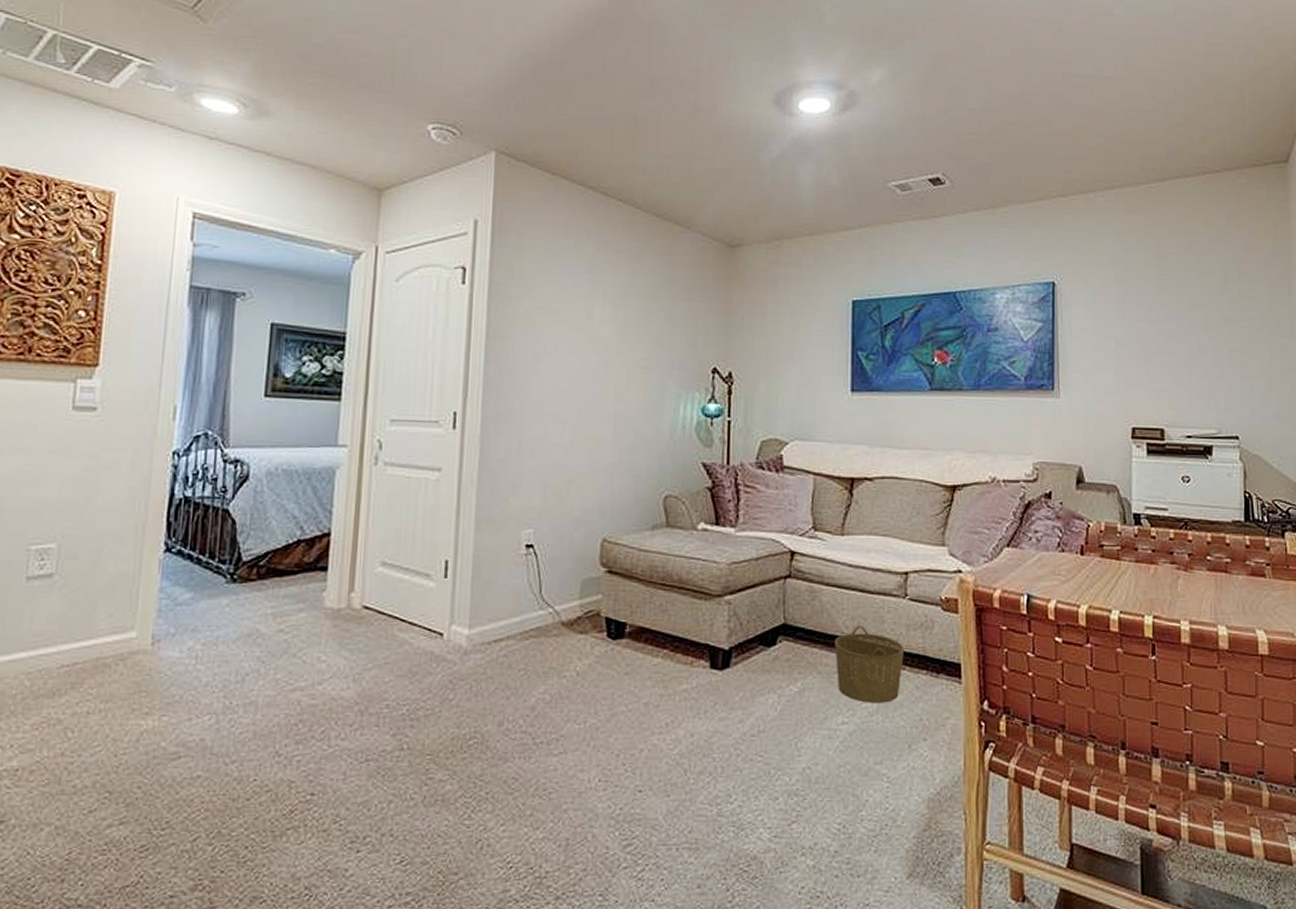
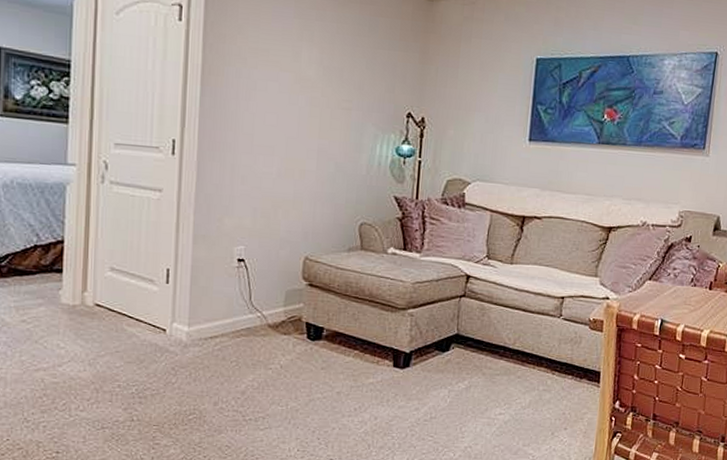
basket: present [834,625,904,703] -> none [497,338,555,400]

